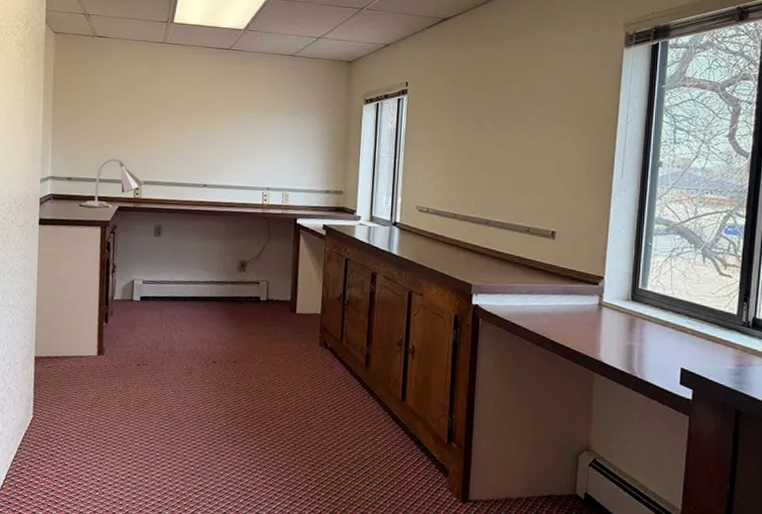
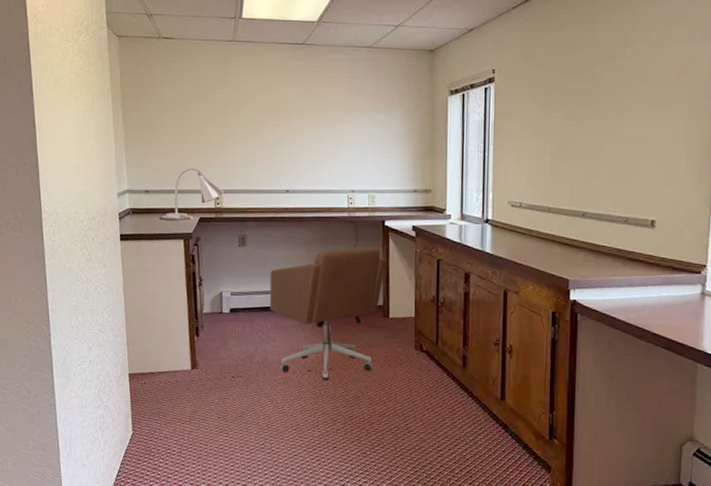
office chair: none [179,243,296,372] -> present [269,246,386,380]

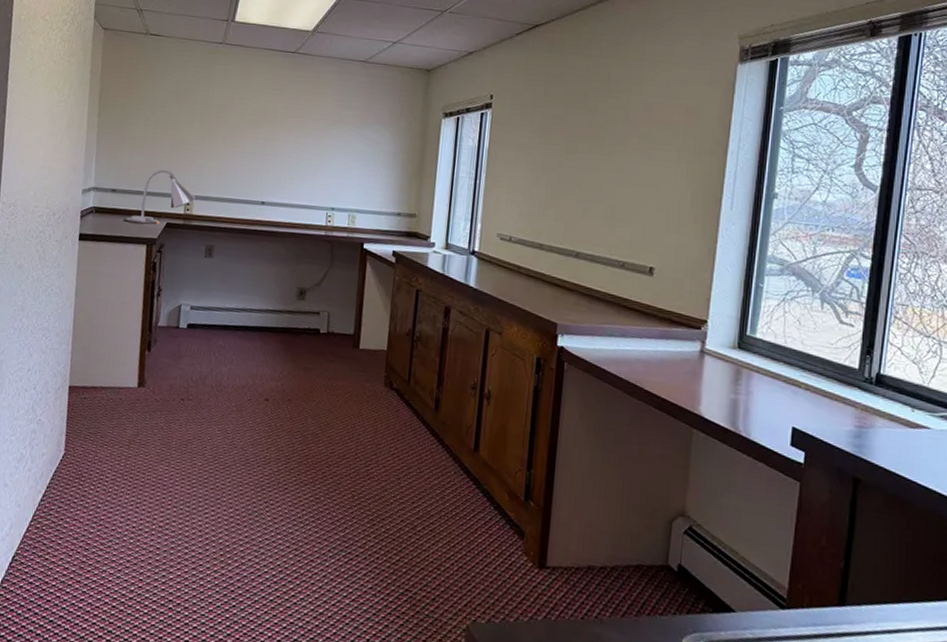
office chair: present [269,246,386,380] -> none [230,269,362,412]

